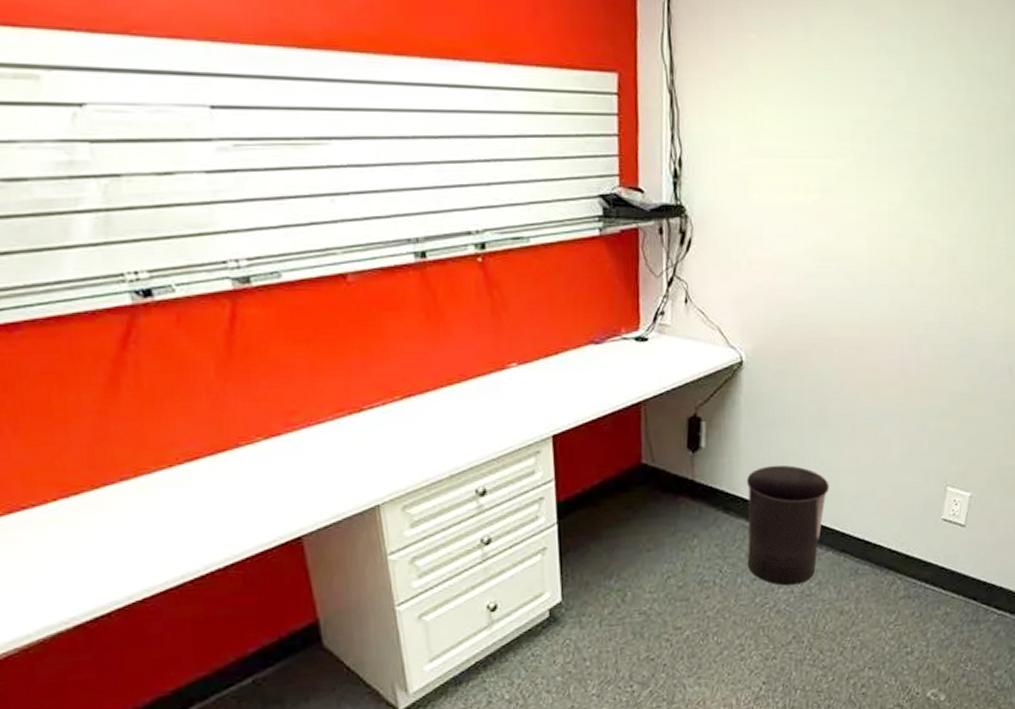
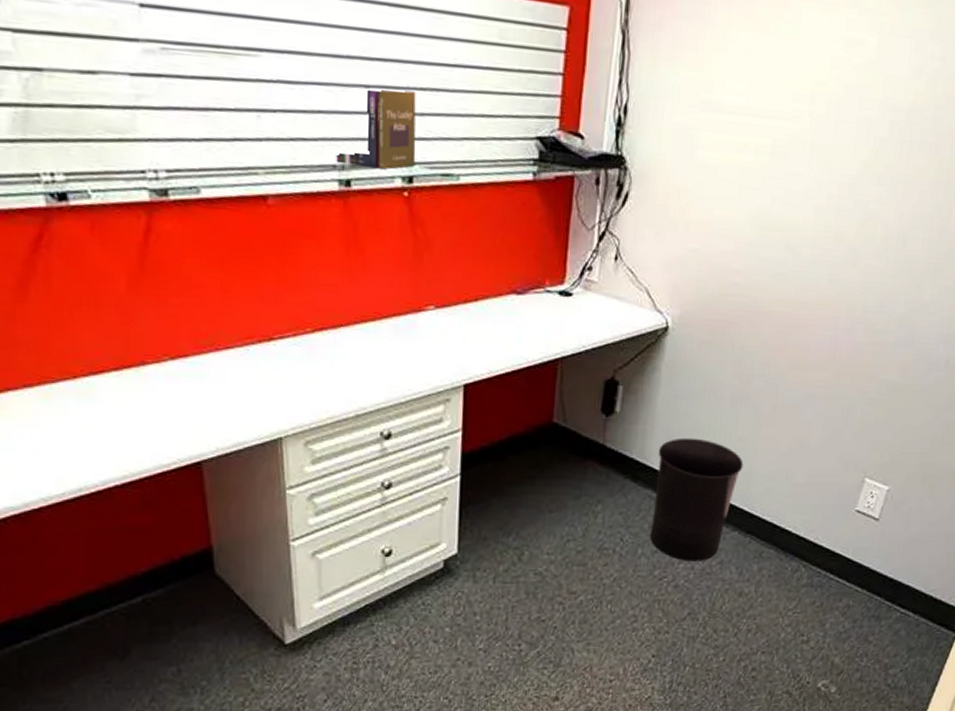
books: none [409,162,487,239] -> present [336,86,416,170]

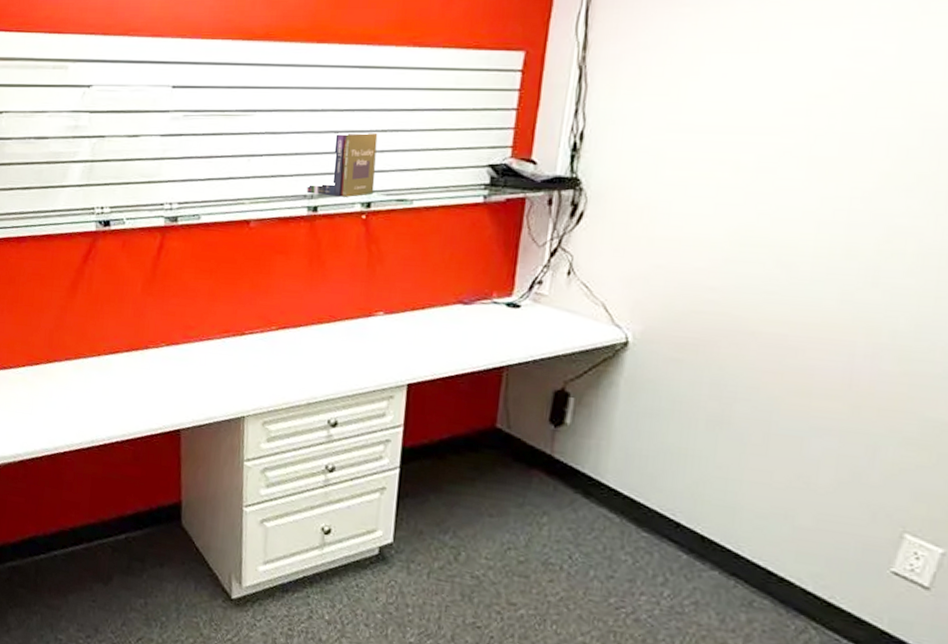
waste bin: present [649,437,744,561] -> none [604,458,725,597]

